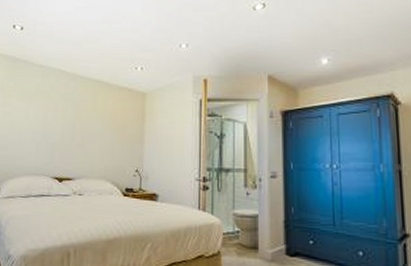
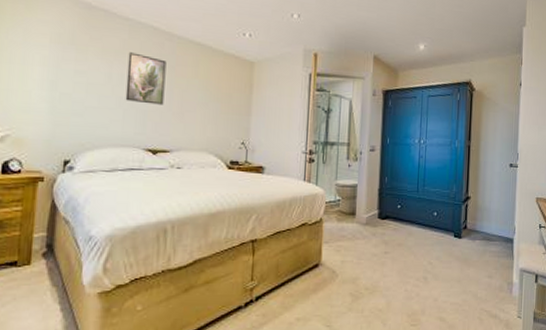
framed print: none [38,93,71,137] -> present [125,52,167,105]

